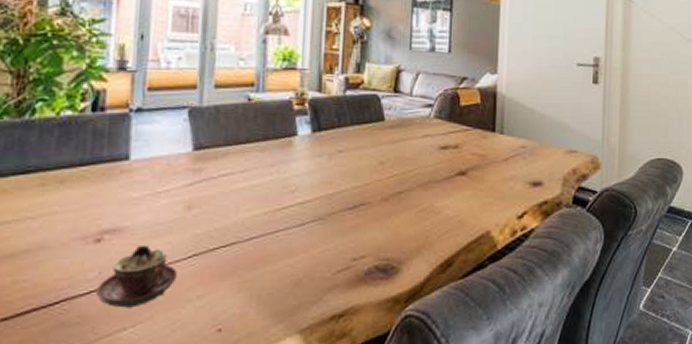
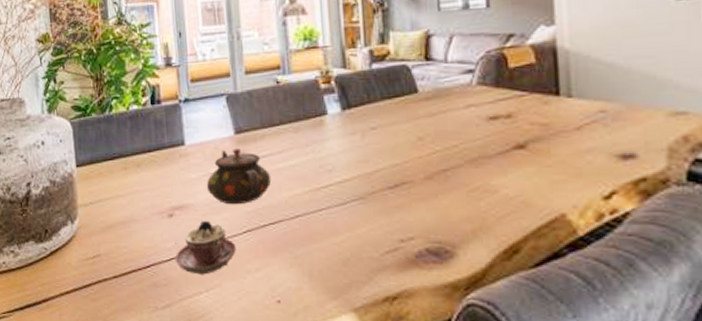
teapot: none [151,166,229,227] -> present [207,148,272,205]

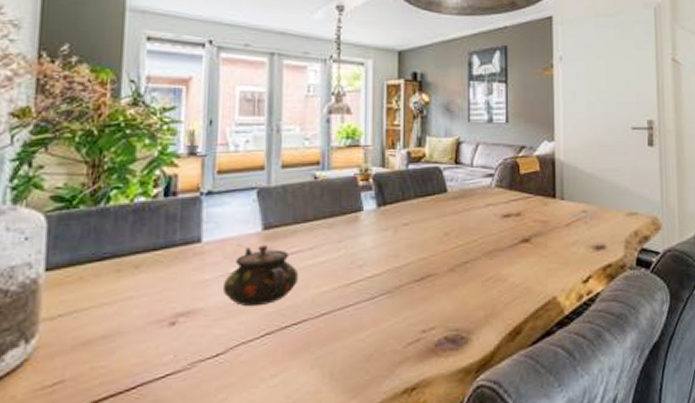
teacup: present [175,221,236,275] -> none [171,327,250,390]

